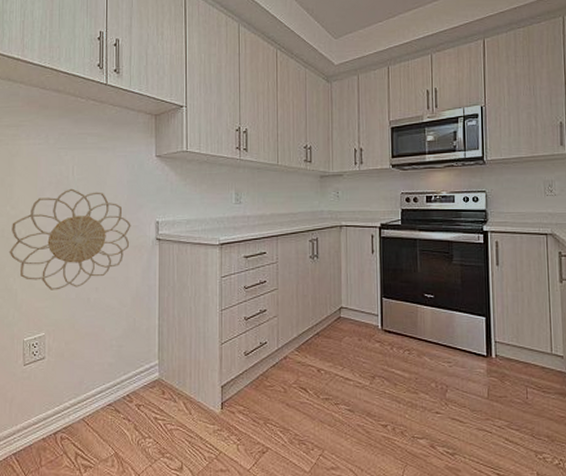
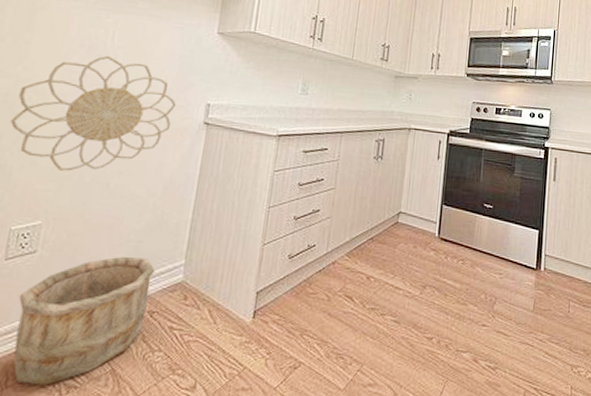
wooden bucket: none [38,359,135,465] -> present [13,256,155,386]

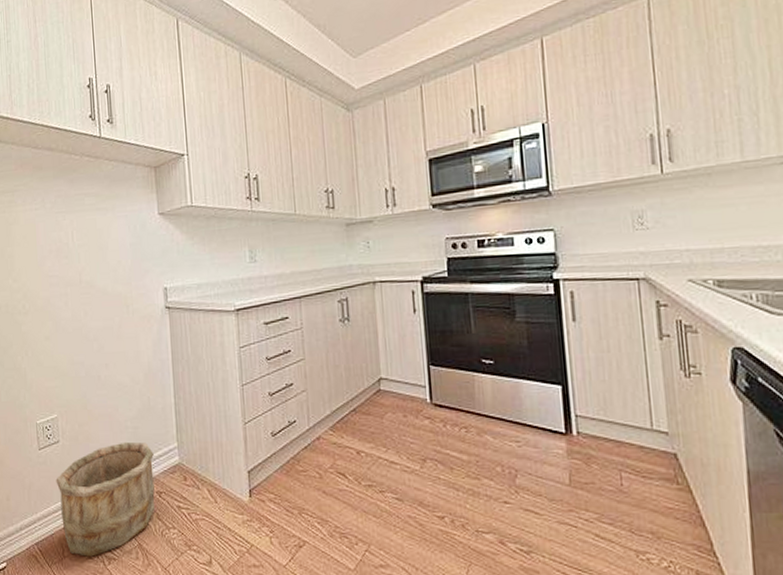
decorative wall piece: present [10,55,177,171] -> none [14,256,138,368]

